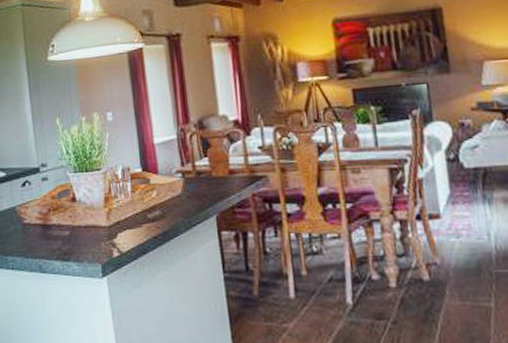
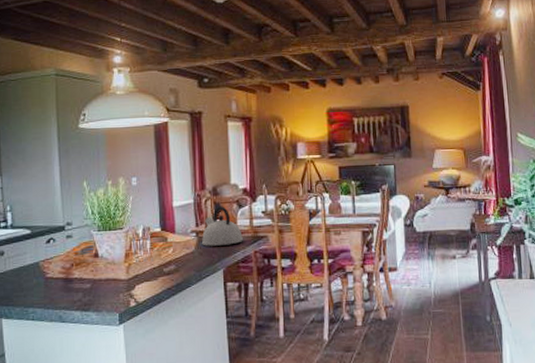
kettle: none [188,141,239,189] -> present [201,206,244,246]

